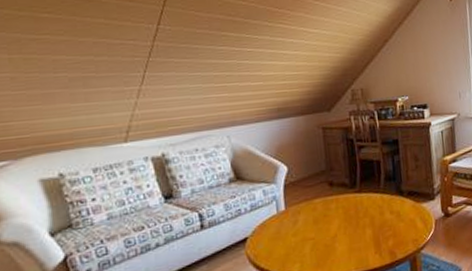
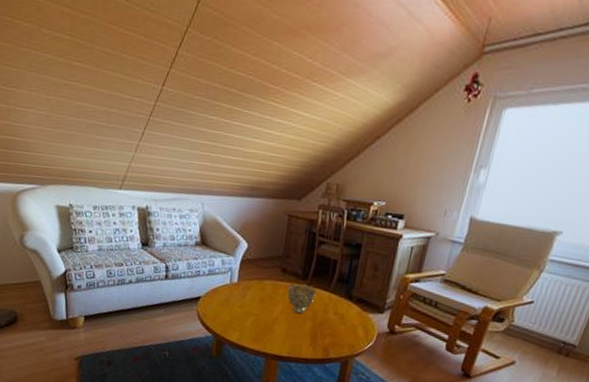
decorative bowl: none [339,191,368,225] -> present [287,283,316,315]

